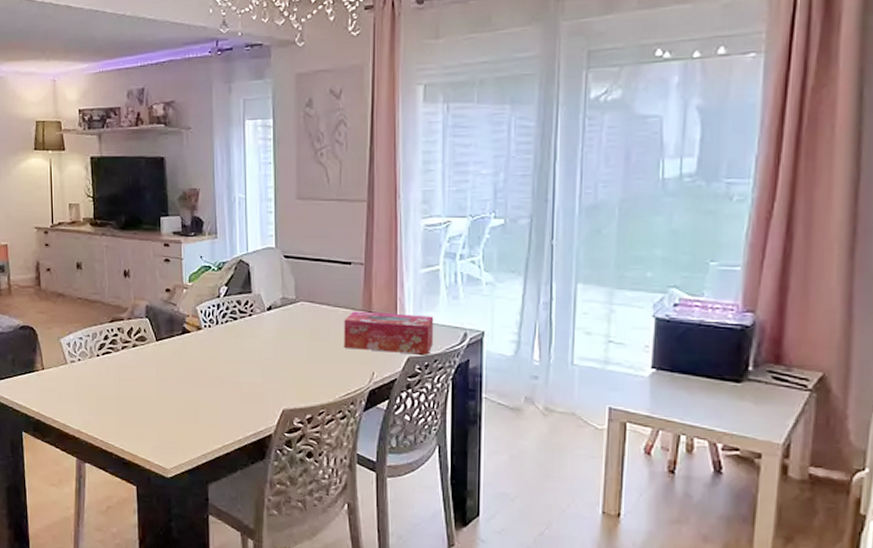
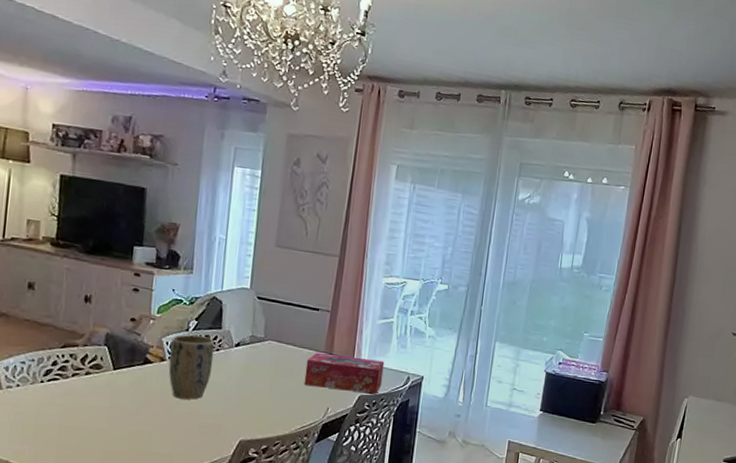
plant pot: none [205,301,247,368] -> present [168,334,215,400]

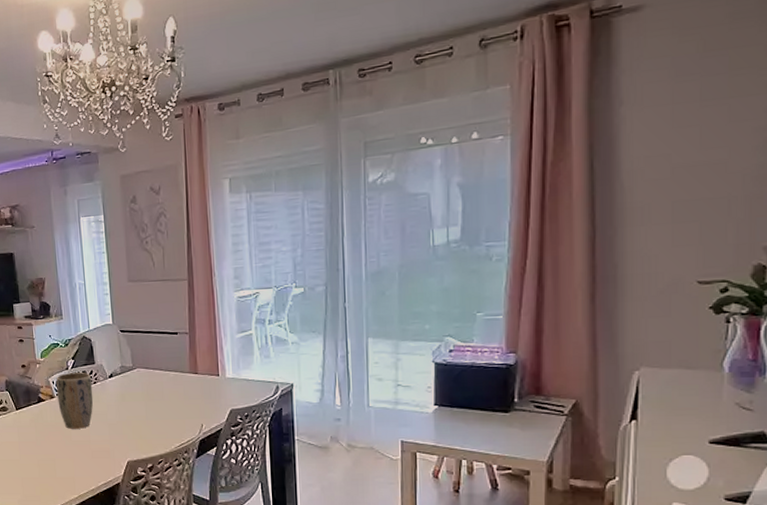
tissue box: present [304,352,385,394] -> none [174,373,251,407]

